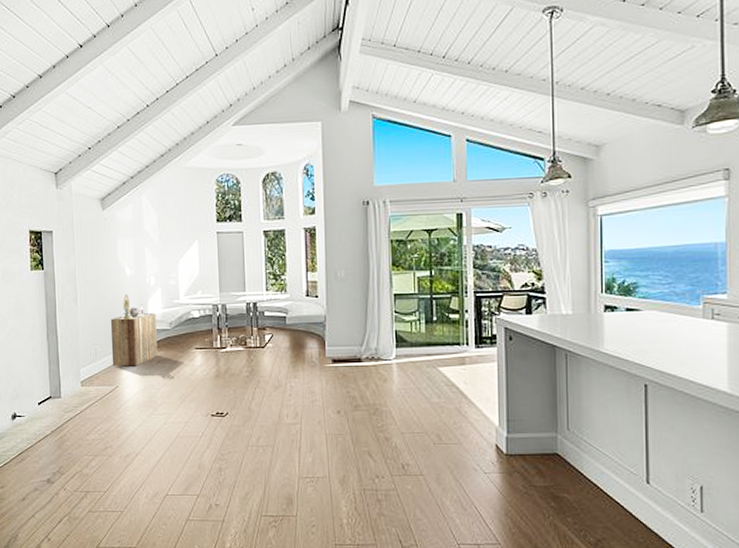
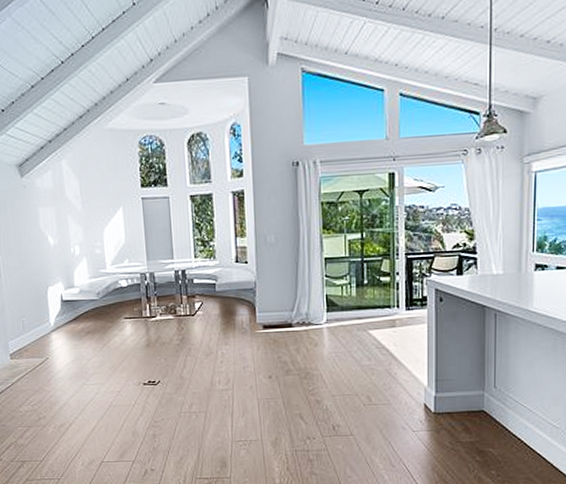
cabinet: present [110,294,158,367] -> none [36,265,87,339]

